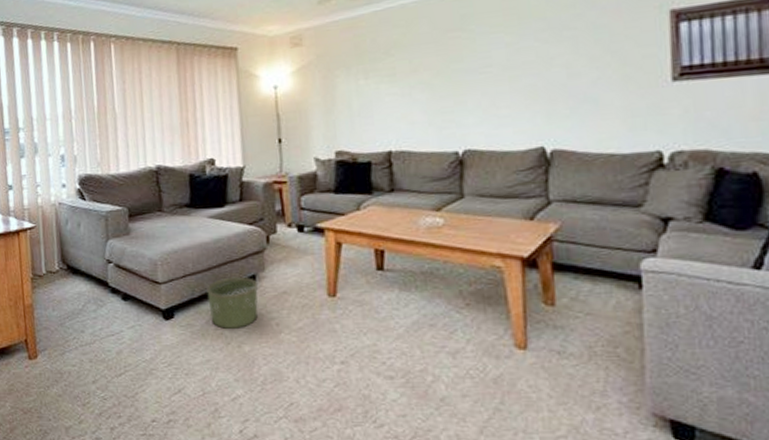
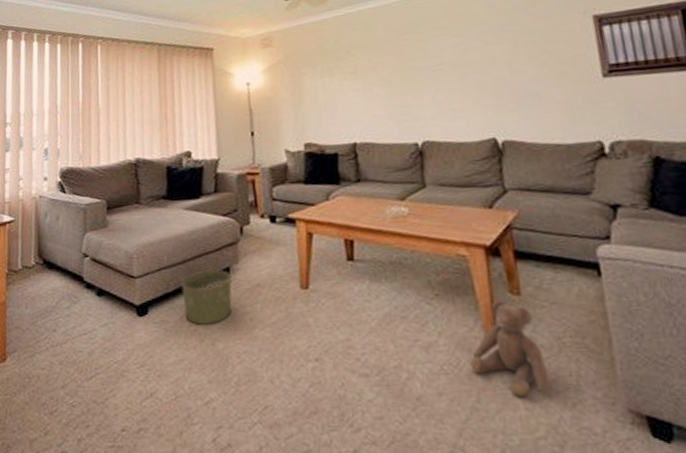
teddy bear: none [496,311,575,401] -> present [469,301,549,398]

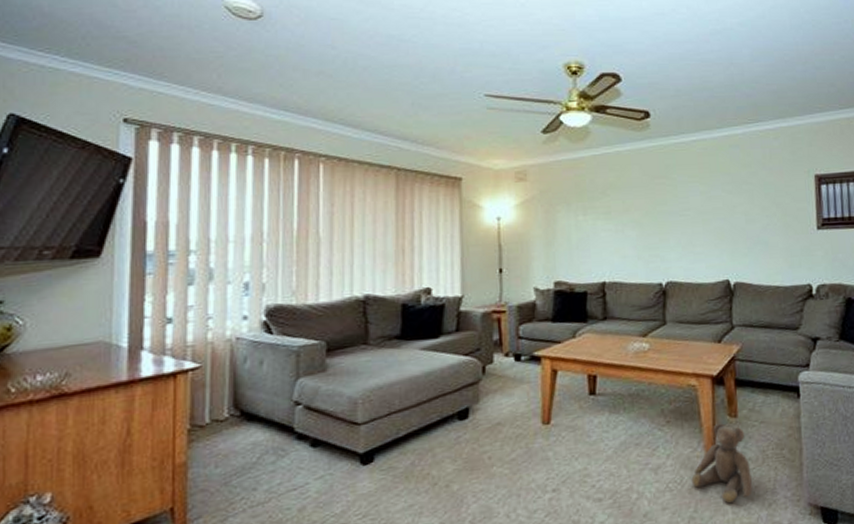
basket: present [181,269,233,325] -> none [414,410,472,469]

